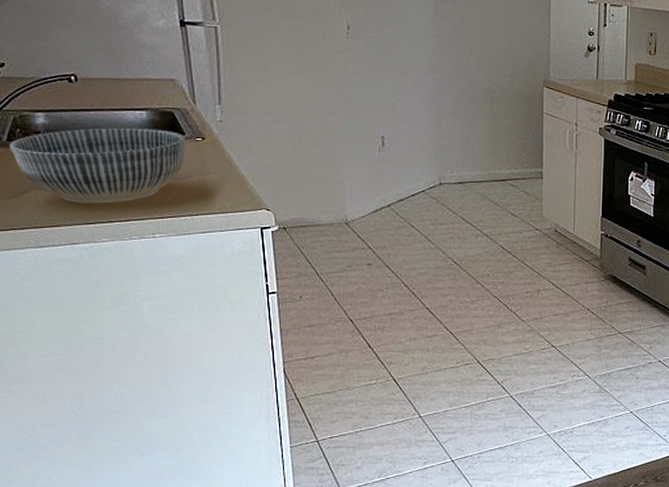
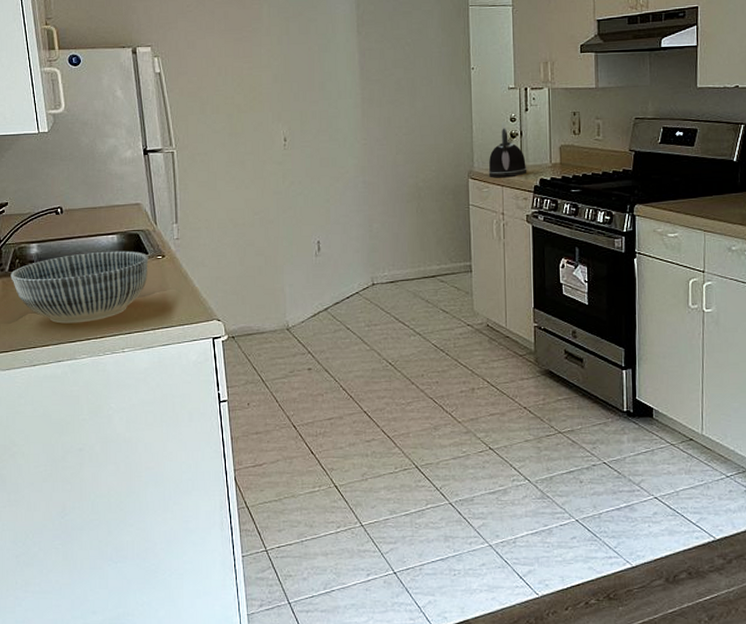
kettle: none [564,41,603,90] -> present [488,128,527,178]

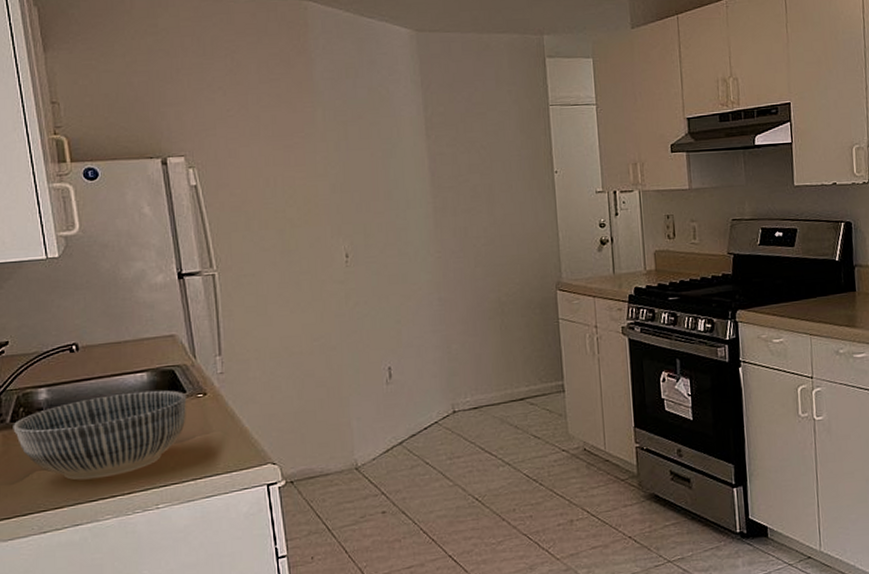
kettle: present [488,128,527,178] -> none [578,234,621,289]

